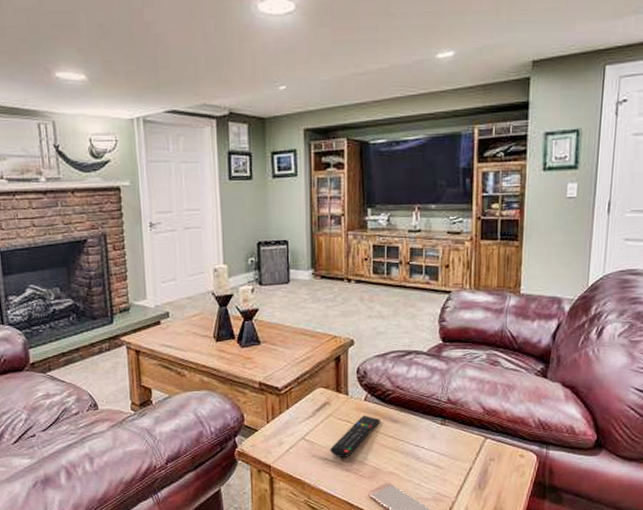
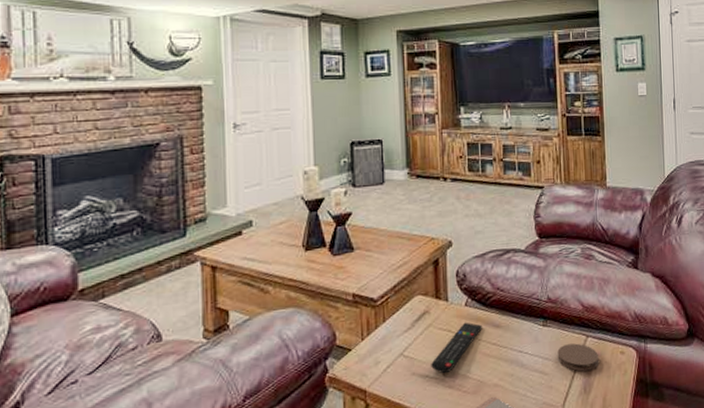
coaster: none [454,443,497,469] -> present [557,343,600,372]

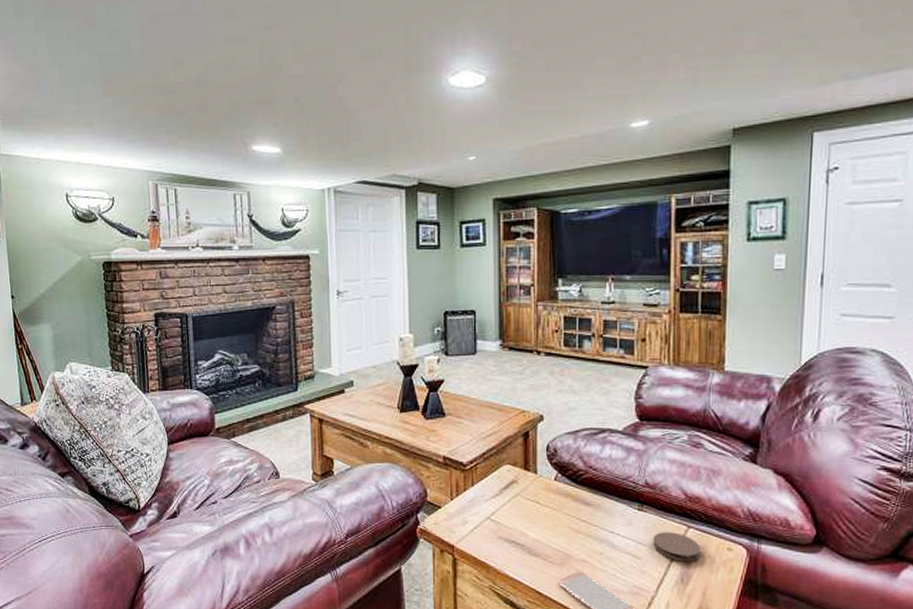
remote control: present [431,322,482,374] -> none [517,496,571,542]

